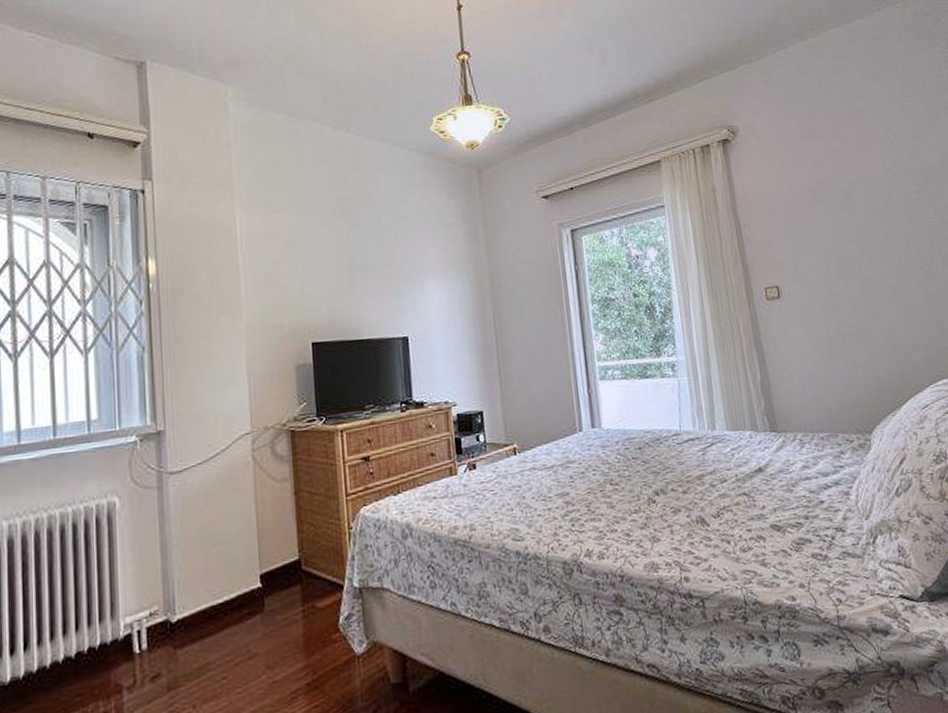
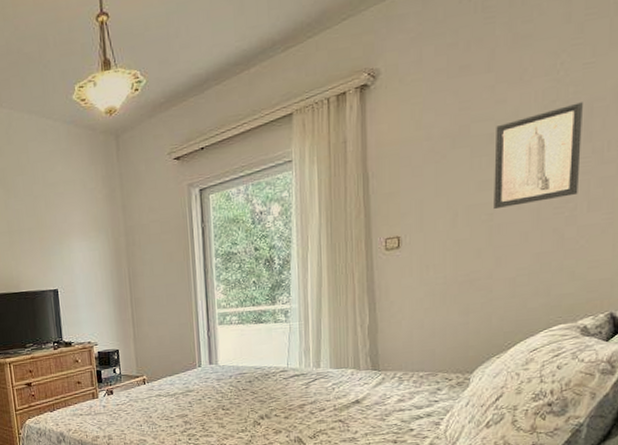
wall art: none [849,169,931,262] -> present [493,102,583,209]

